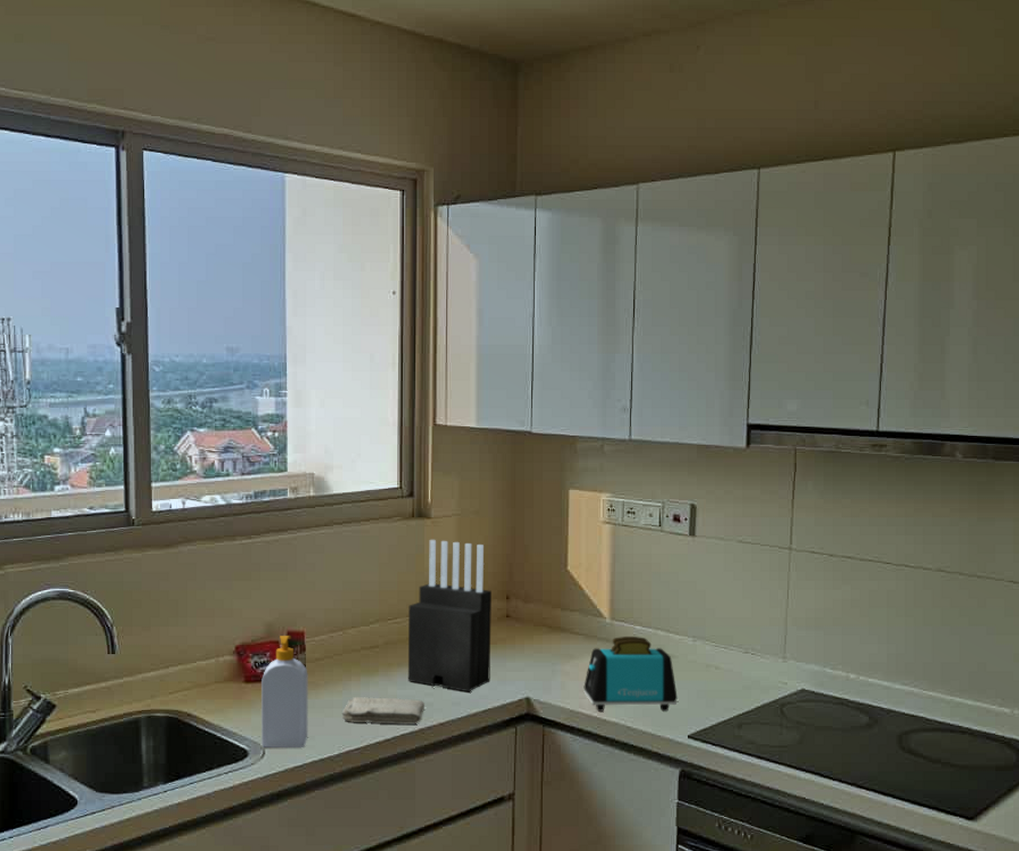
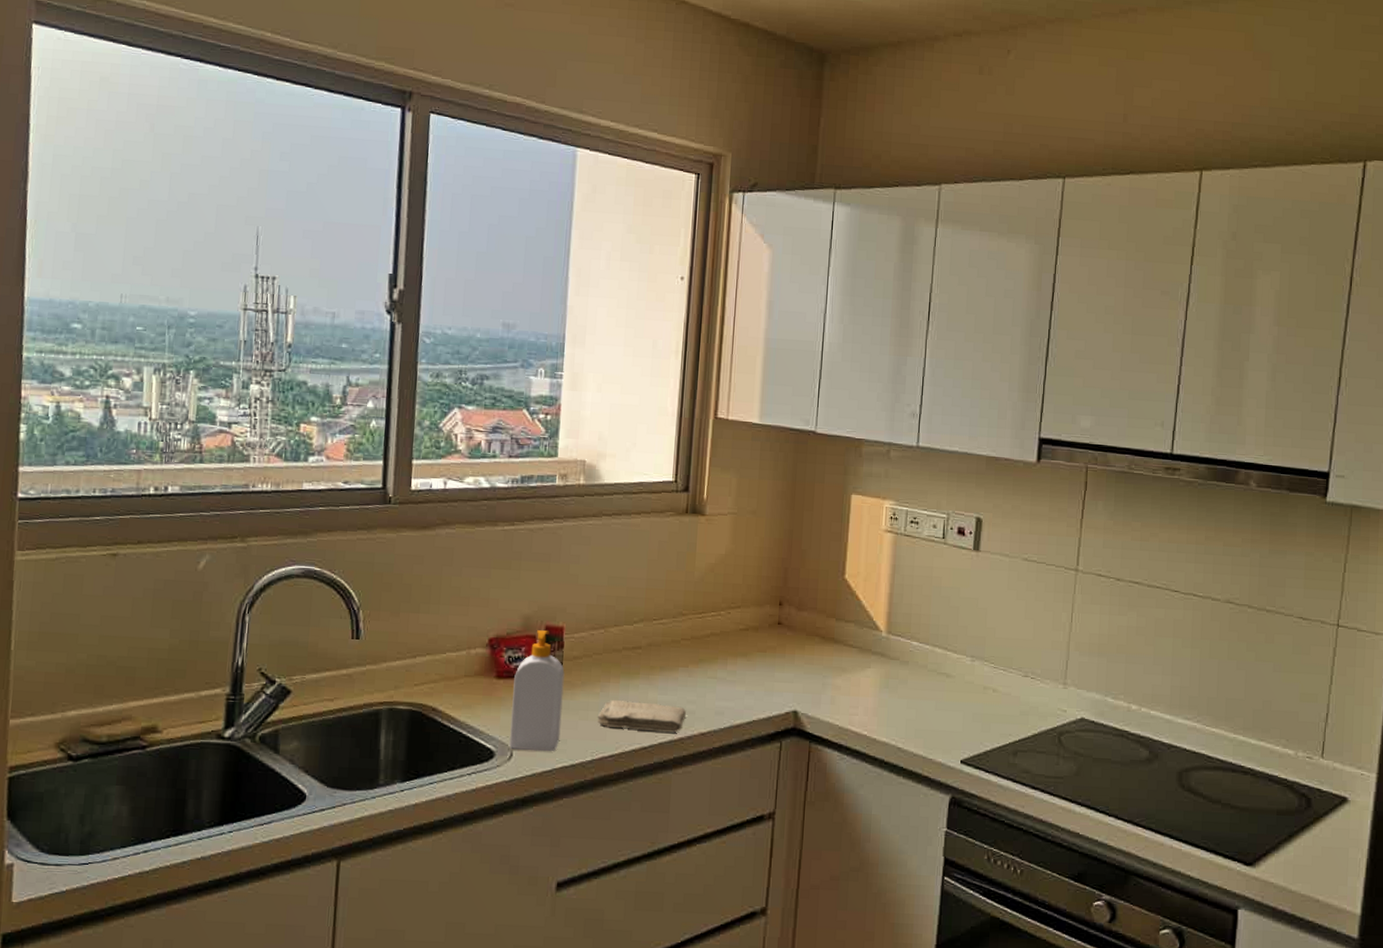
knife block: present [407,539,491,692] -> none [669,537,764,702]
toaster: present [583,637,678,712] -> none [854,652,952,734]

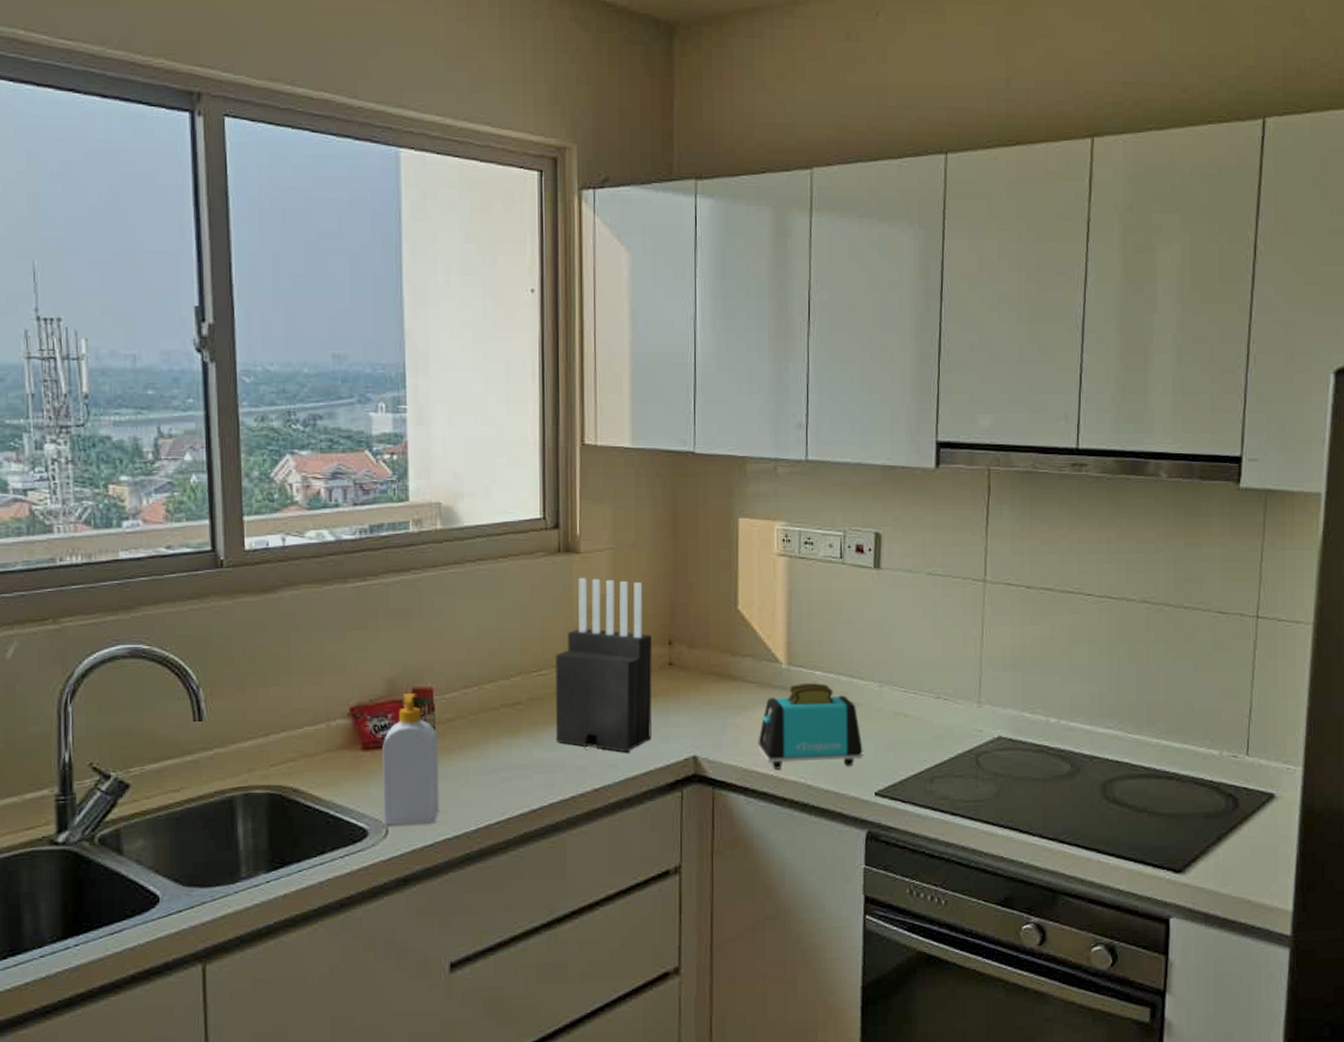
washcloth: present [597,700,686,733] -> none [478,762,576,792]
knife block: none [669,537,764,702] -> present [555,577,652,753]
toaster: none [854,652,952,734] -> present [758,683,863,769]

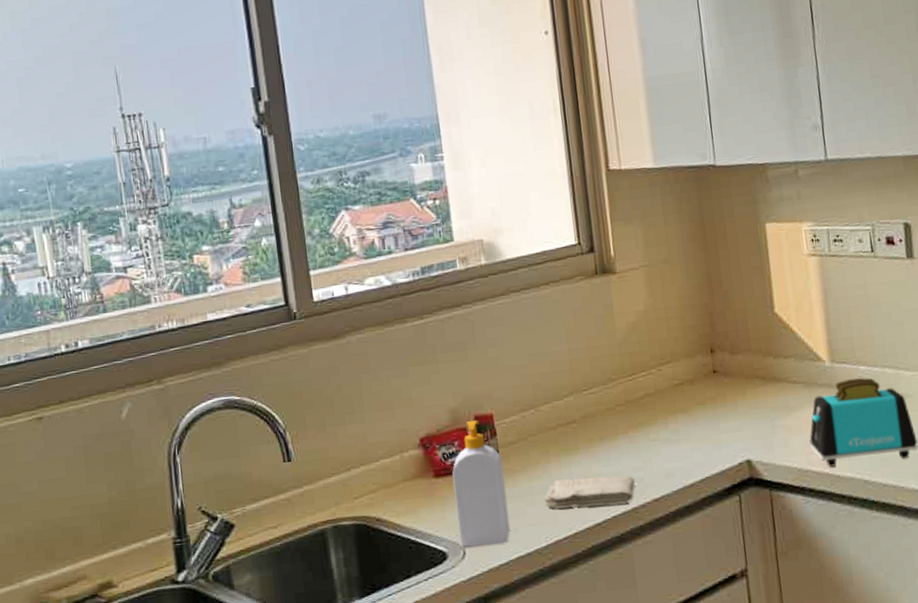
washcloth: none [478,762,576,792] -> present [544,475,635,509]
knife block: present [555,577,652,753] -> none [603,295,705,462]

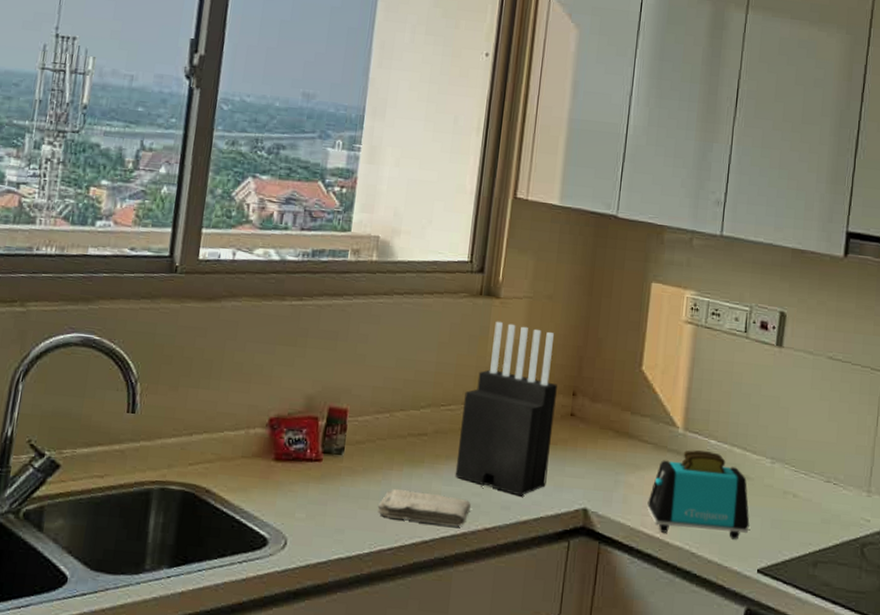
soap bottle: present [452,420,511,547] -> none [284,411,346,541]
knife block: none [603,295,705,462] -> present [455,321,557,497]

